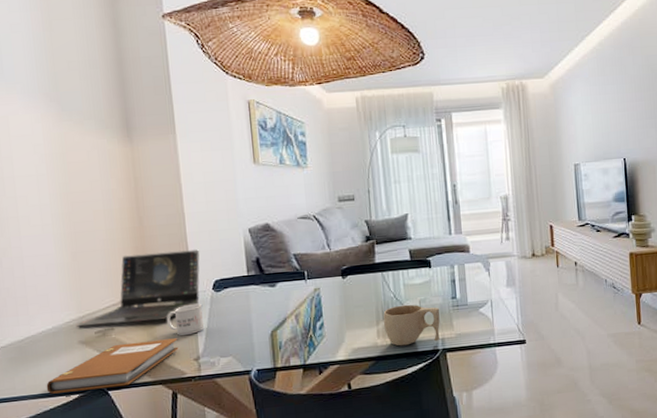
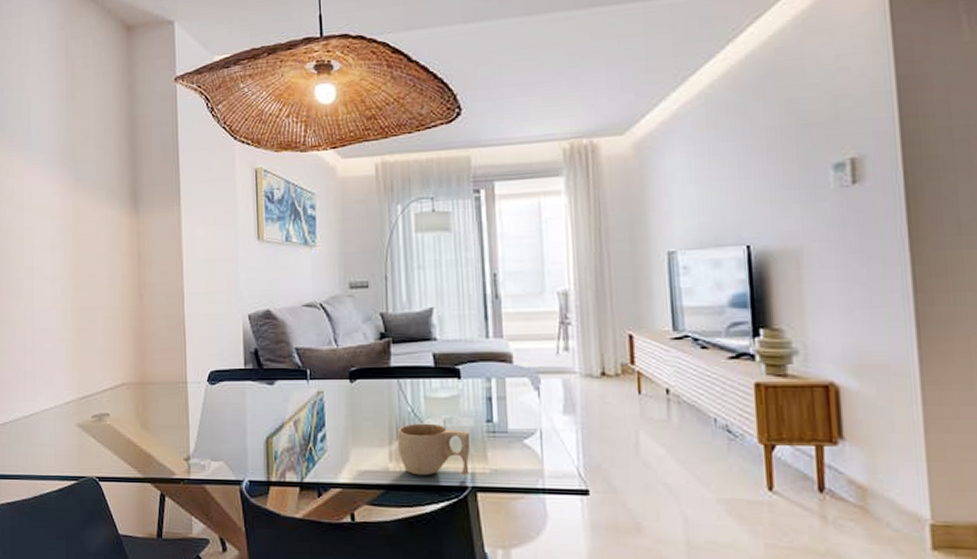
notebook: present [46,338,179,394] -> none [45,432,170,479]
laptop computer: present [75,249,200,327] -> none [75,335,197,410]
mug: present [166,303,204,336] -> none [159,395,196,430]

